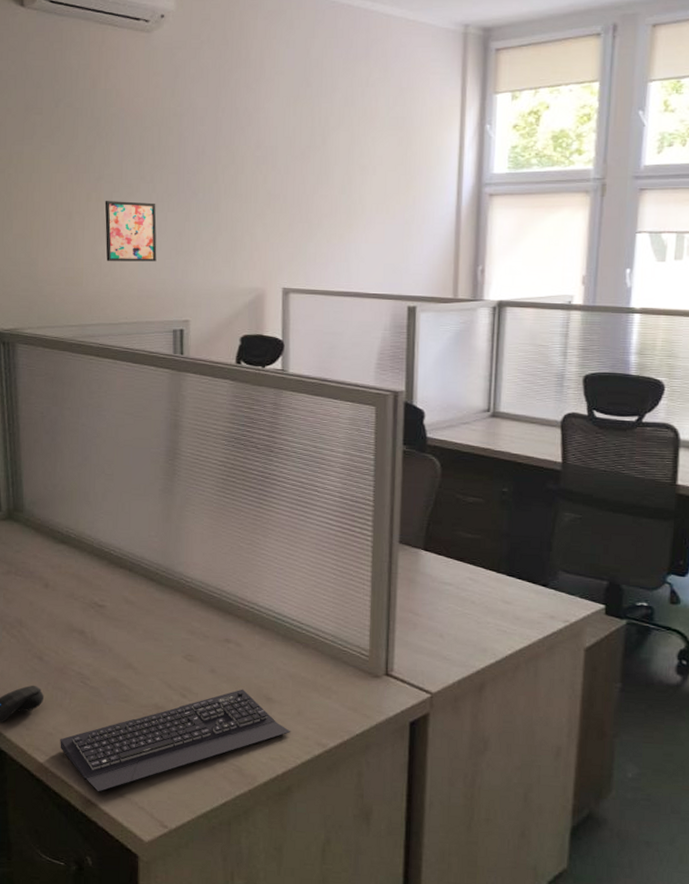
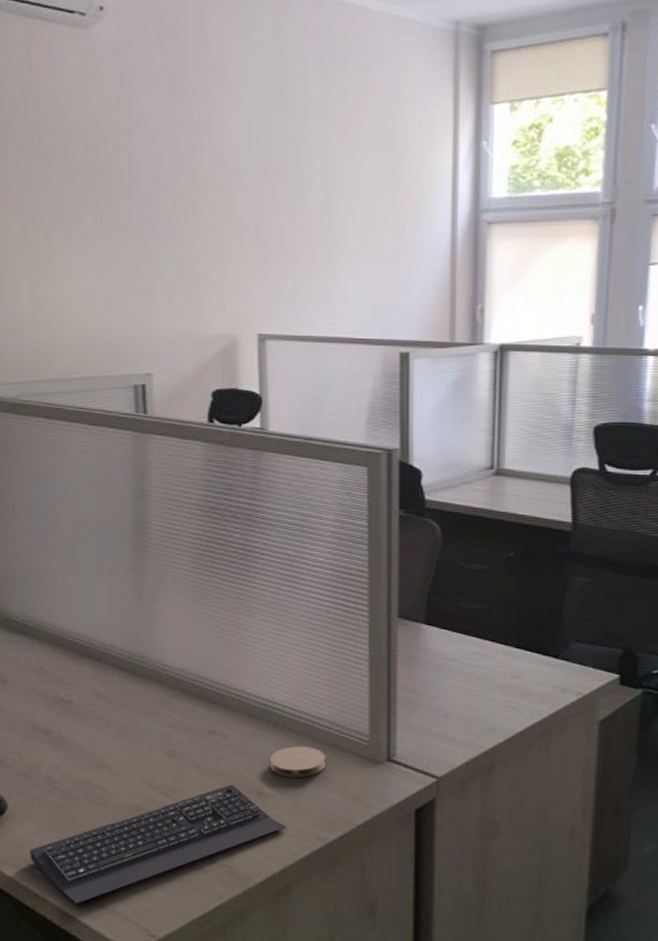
wall art: present [105,201,157,262] -> none [44,234,110,306]
coaster: none [278,657,329,686] -> present [270,747,326,777]

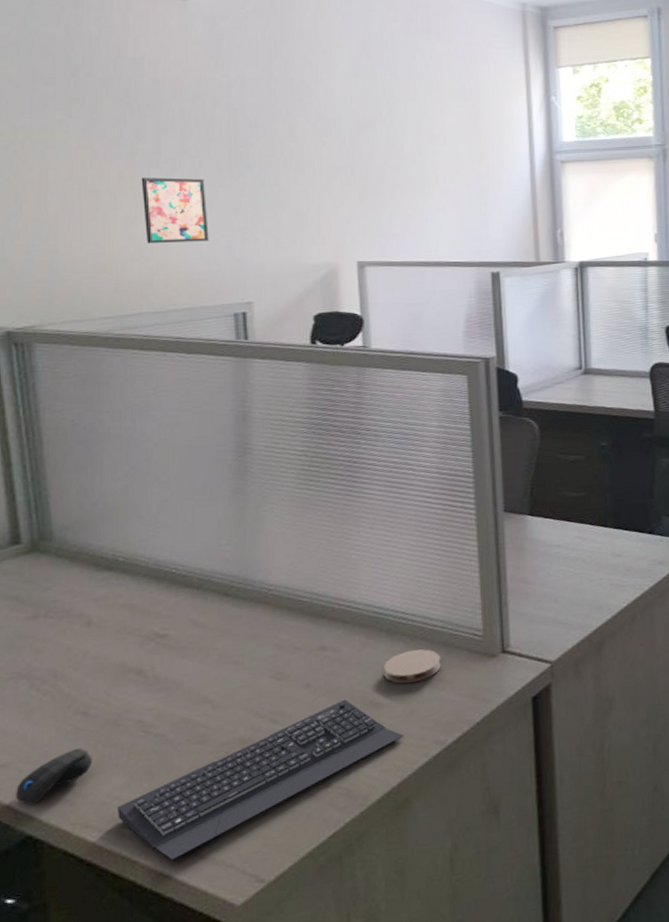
wall art: none [44,234,110,306] -> present [141,177,209,243]

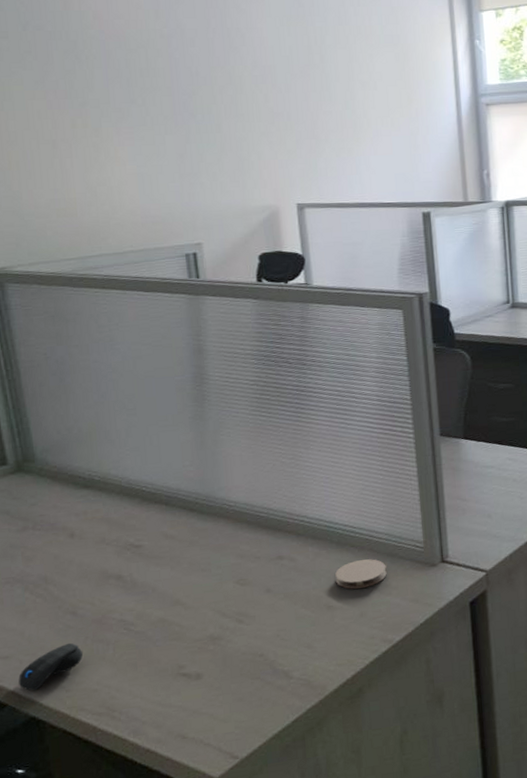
keyboard: present [117,699,404,861] -> none [107,602,356,739]
wall art: present [141,177,209,243] -> none [93,126,159,189]

